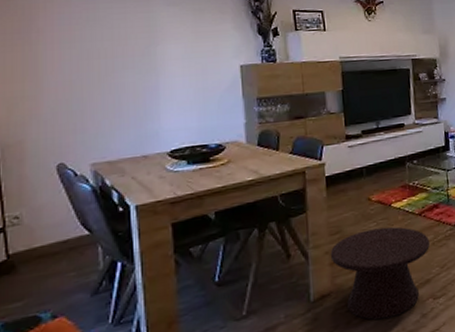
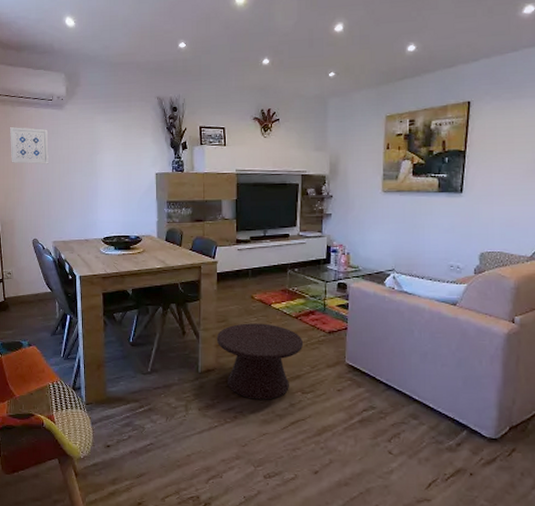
wall art: none [14,13,81,62] -> present [9,127,49,165]

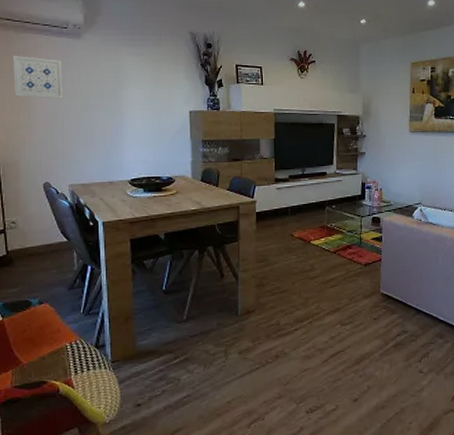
side table: present [216,323,304,400] -> none [256,260,342,337]

